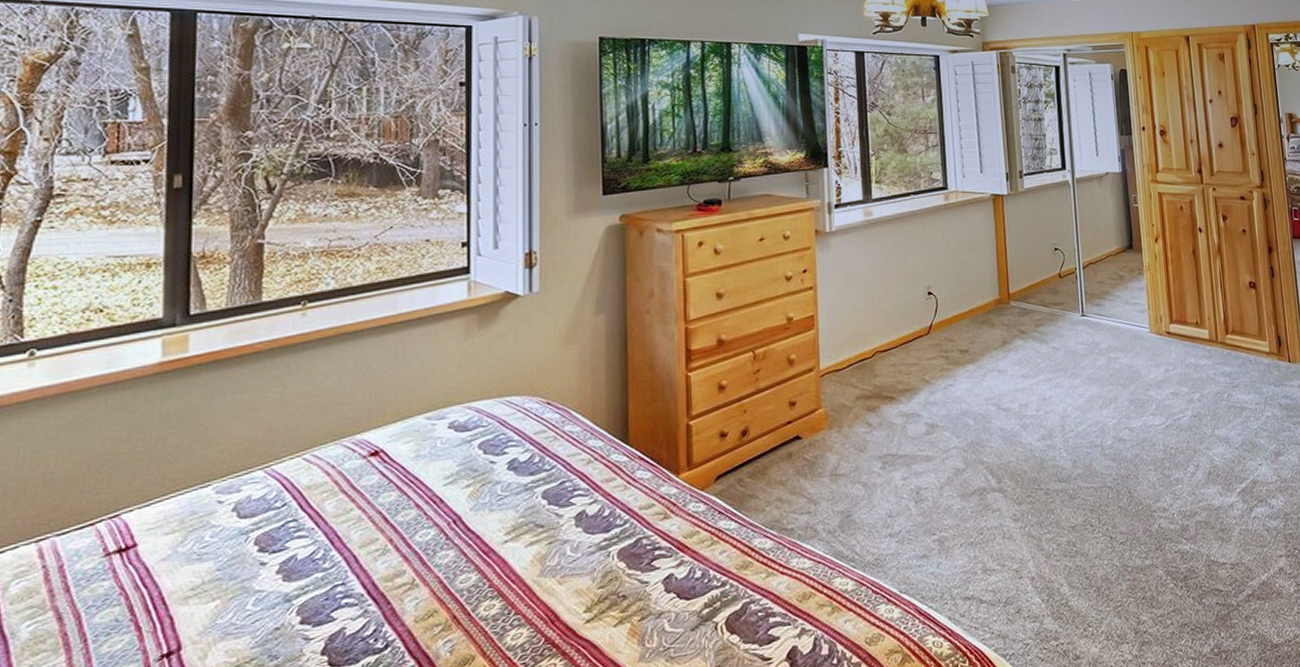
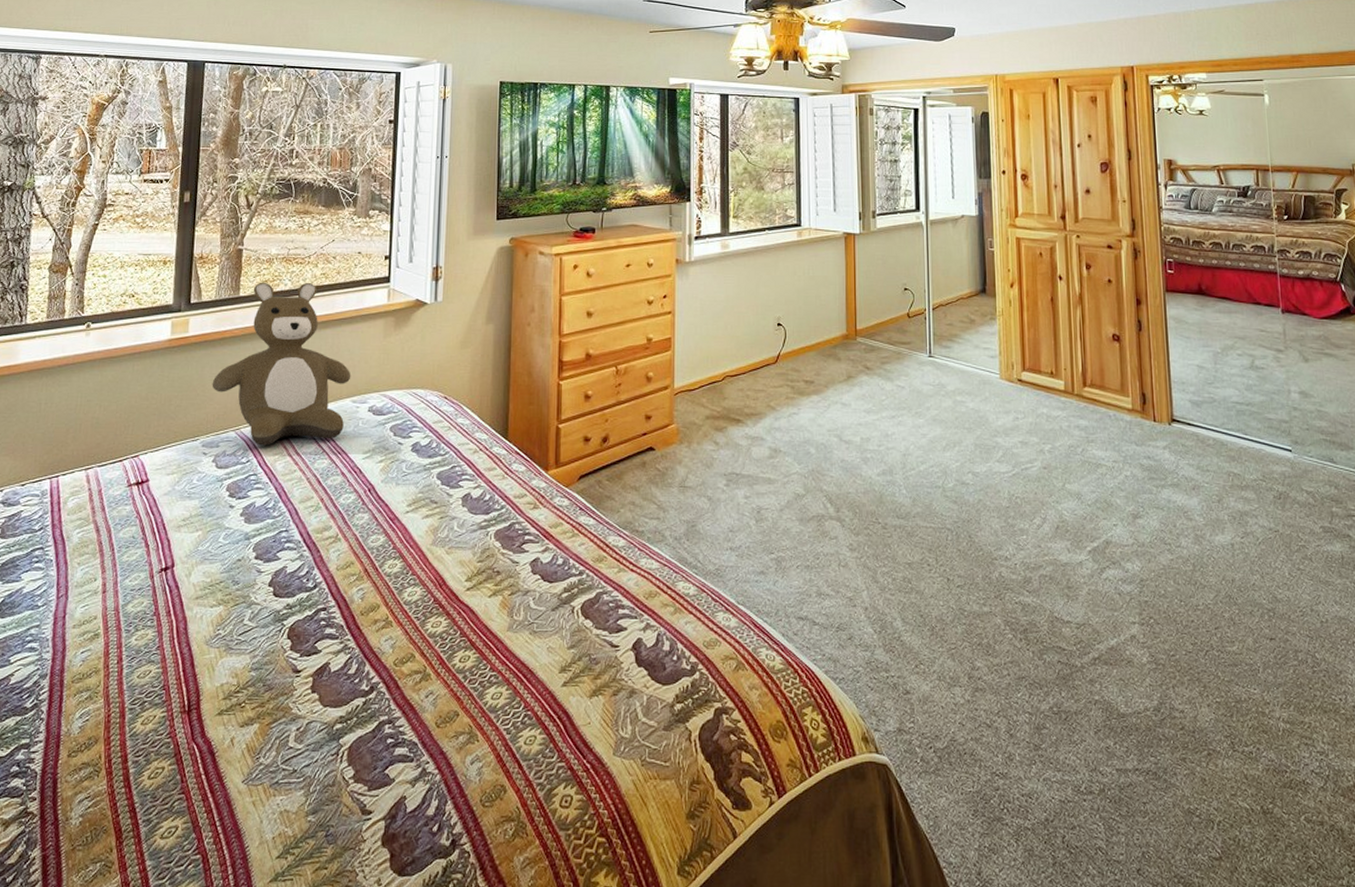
teddy bear: none [226,279,424,484] -> present [212,282,351,446]

